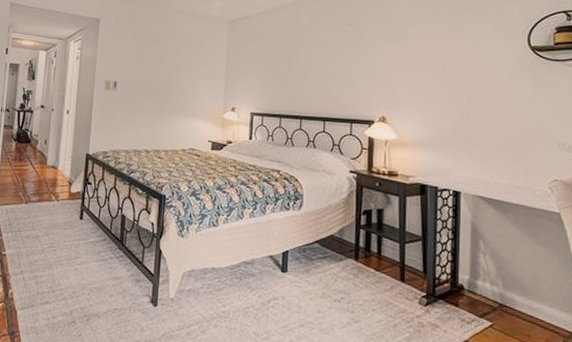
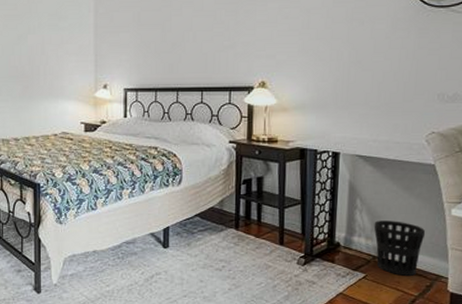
wastebasket: none [499,266,555,330] -> present [374,221,426,276]

